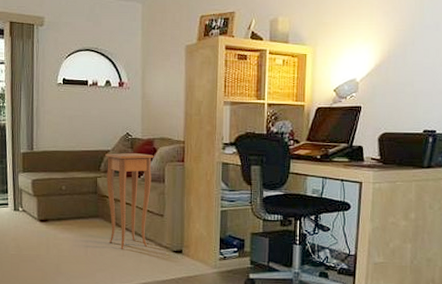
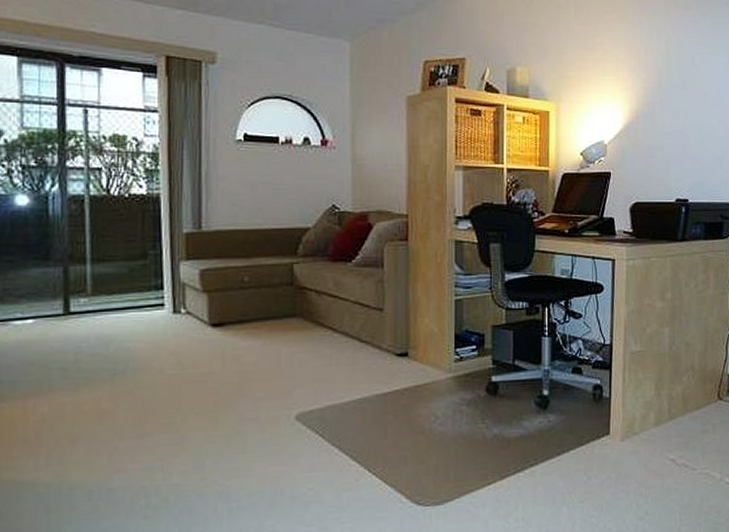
side table: present [105,153,154,249] -> none [304,231,369,357]

